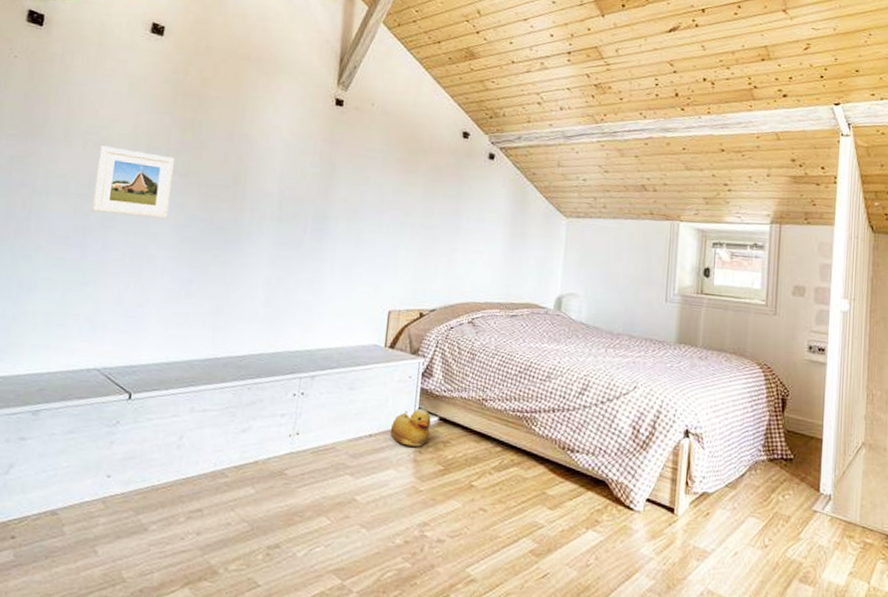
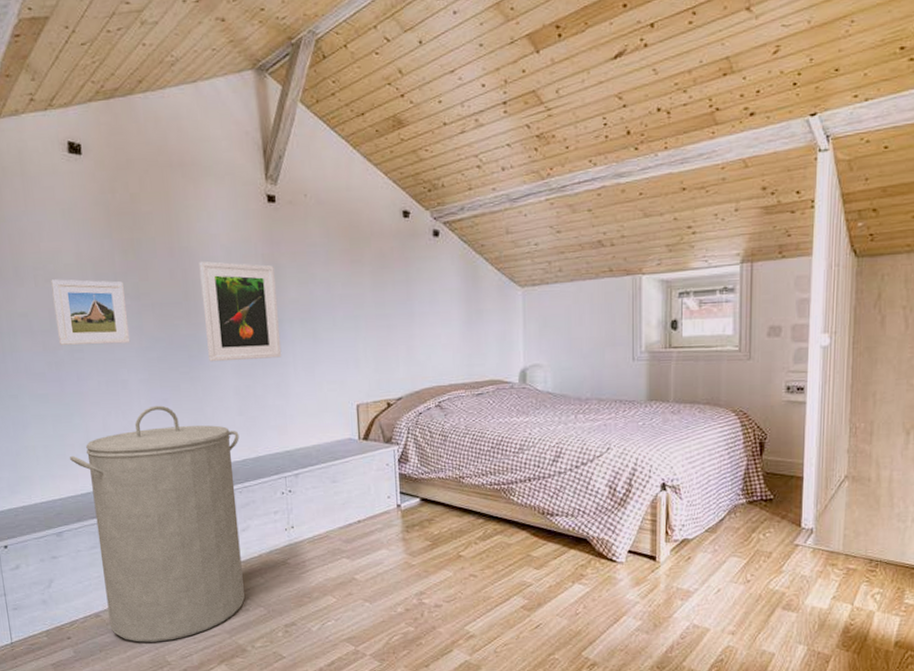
laundry hamper: none [65,285,261,553] -> present [70,405,245,643]
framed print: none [245,150,330,253] -> present [199,261,282,362]
rubber duck: present [390,409,431,447] -> none [376,493,414,527]

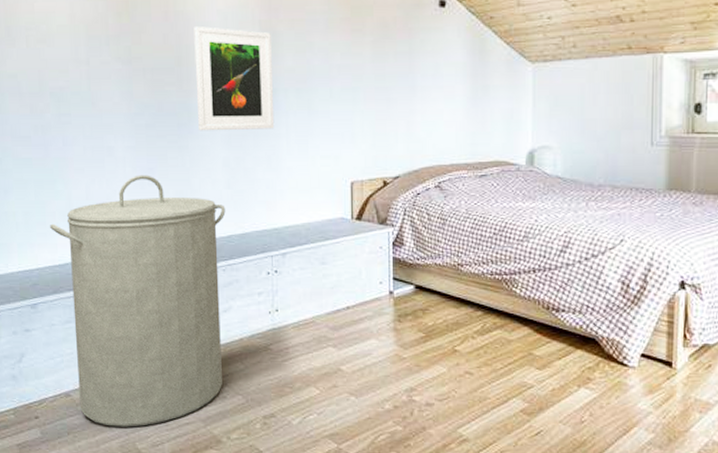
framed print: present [51,279,131,345] -> none [43,40,119,109]

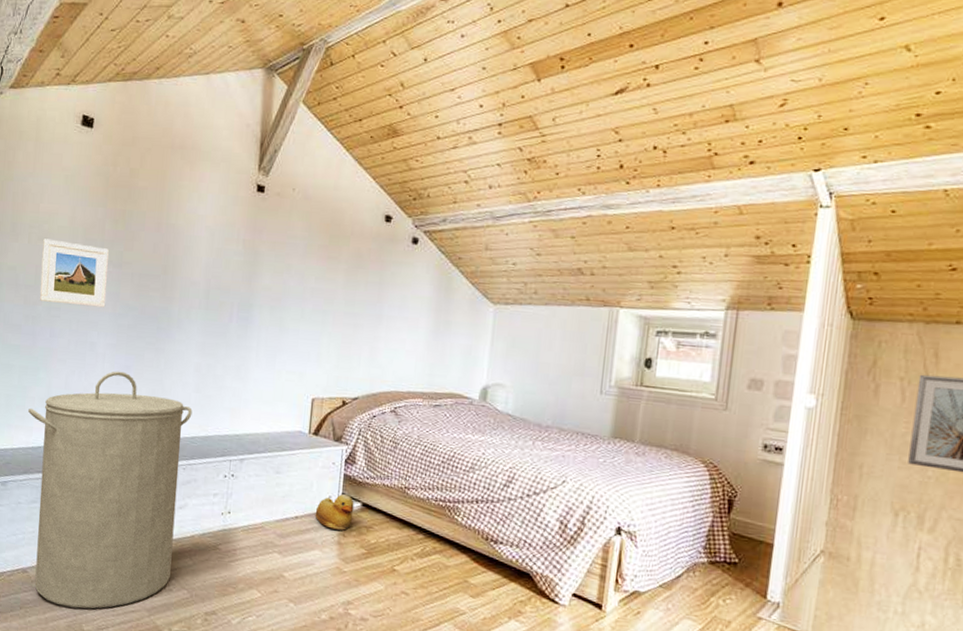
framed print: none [43,40,119,109] -> present [39,238,109,308]
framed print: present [194,27,275,131] -> none [176,240,253,341]
rubber duck: none [367,279,407,316] -> present [314,494,354,531]

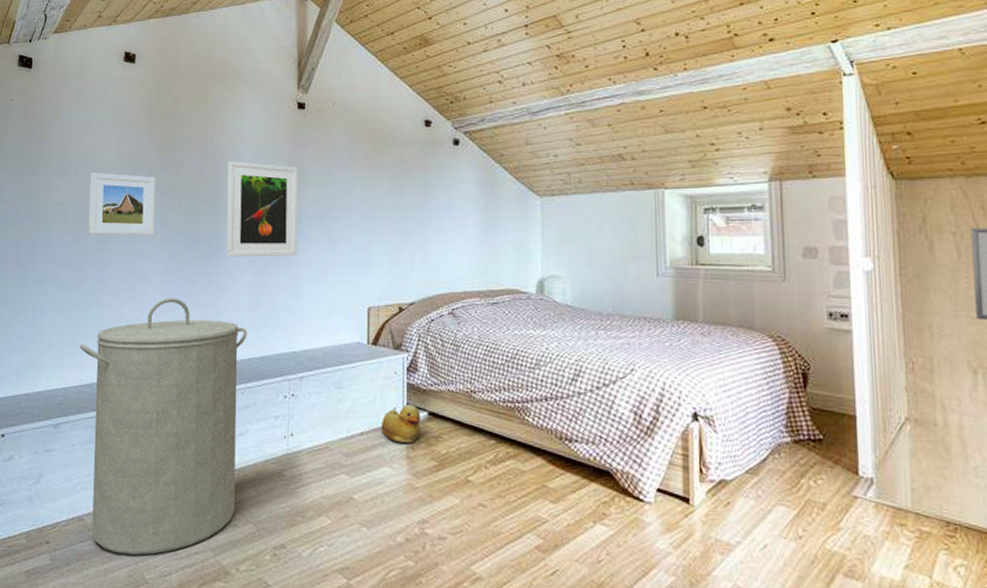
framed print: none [176,240,253,341] -> present [226,161,298,257]

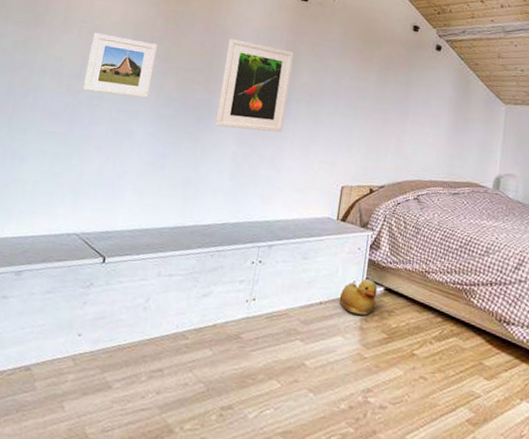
laundry hamper: present [80,298,248,555] -> none [37,158,225,409]

